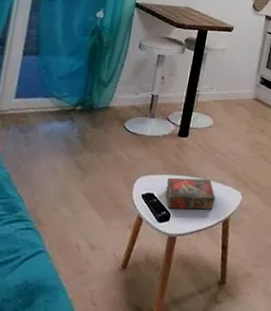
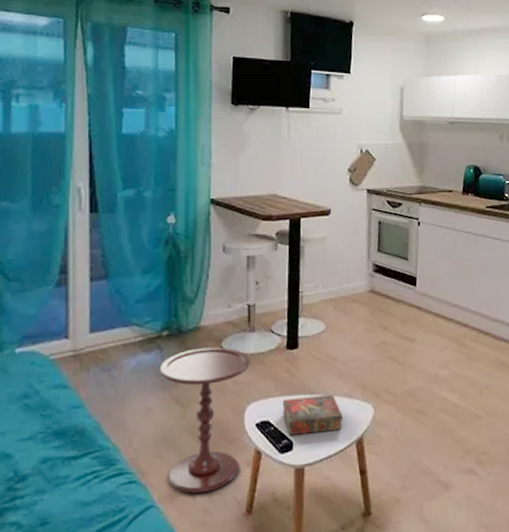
side table: none [60,124,147,246] -> present [159,347,251,494]

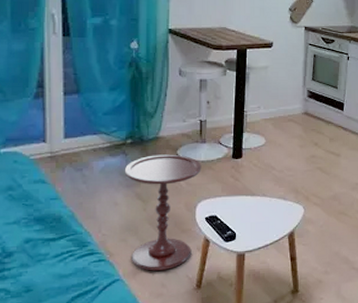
book: present [282,395,343,436] -> none [227,197,278,228]

